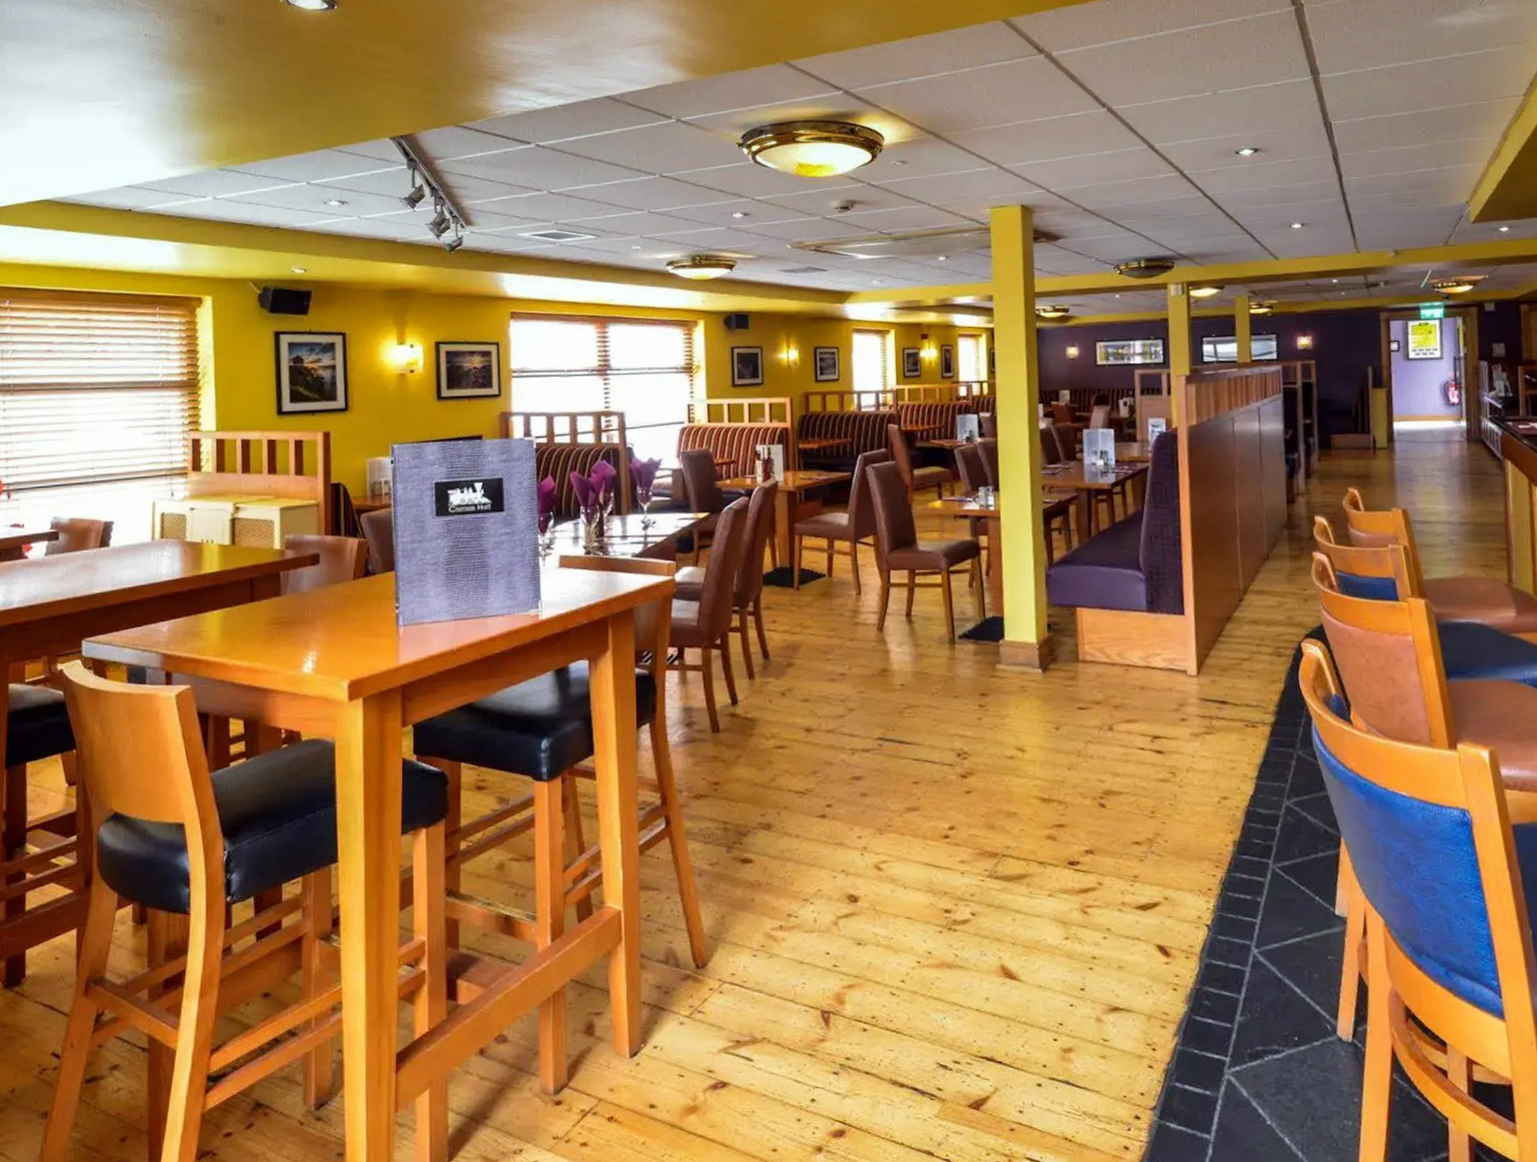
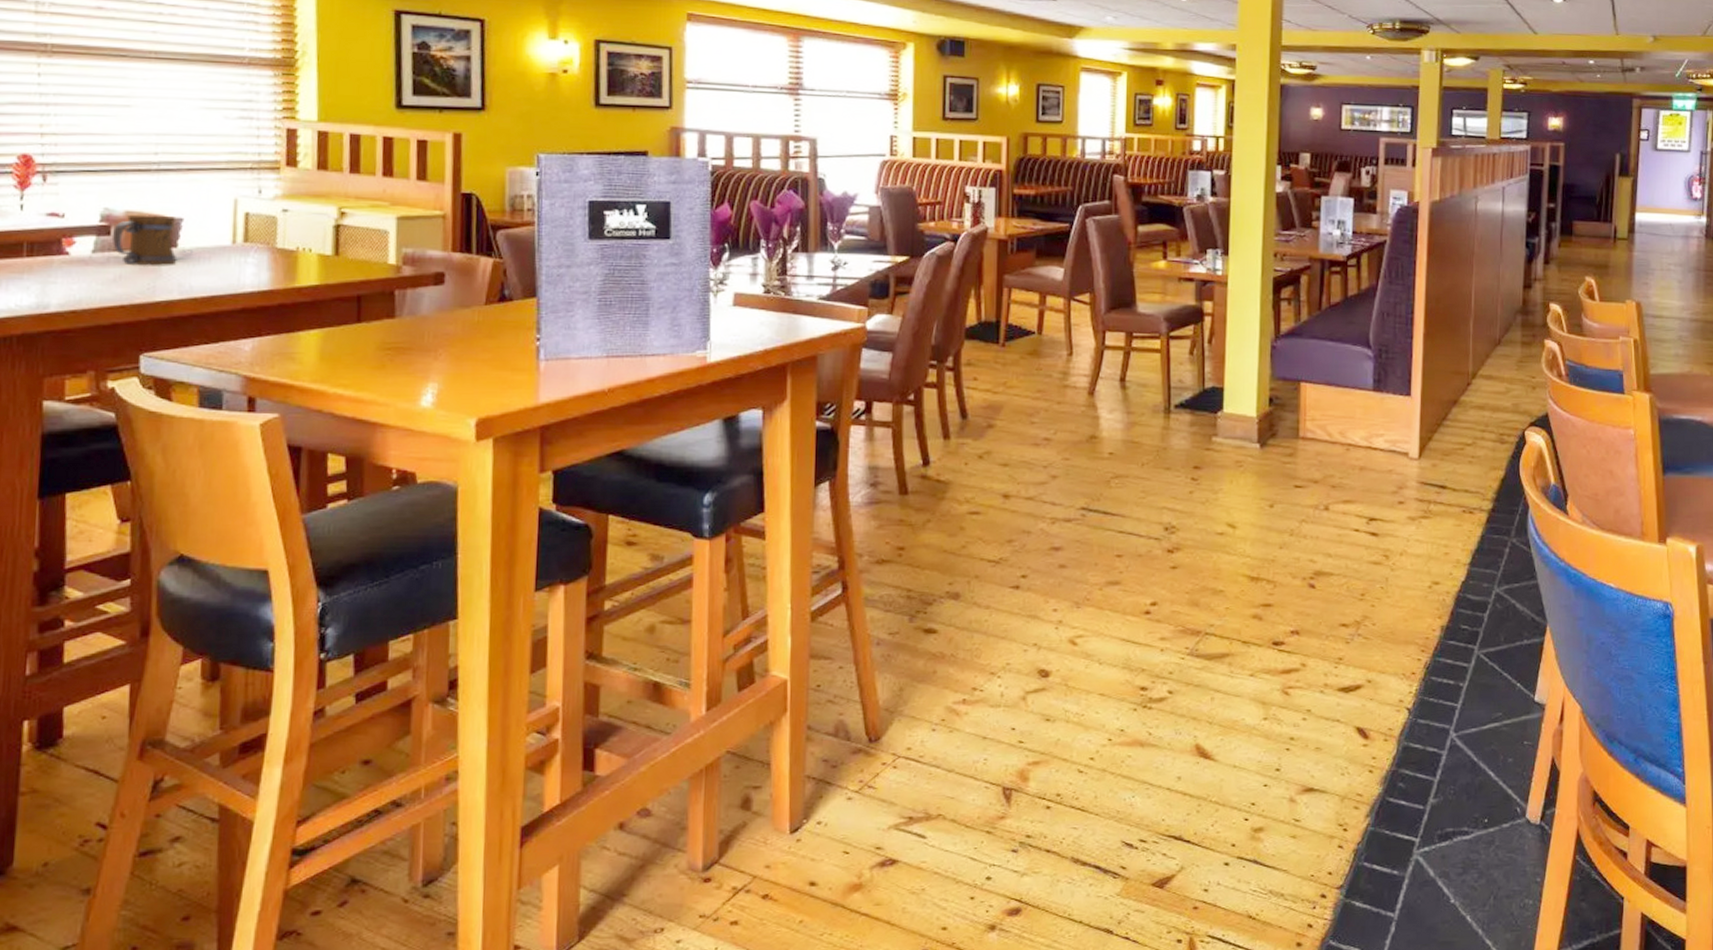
beer mug: none [59,520,110,565] -> present [111,214,177,268]

